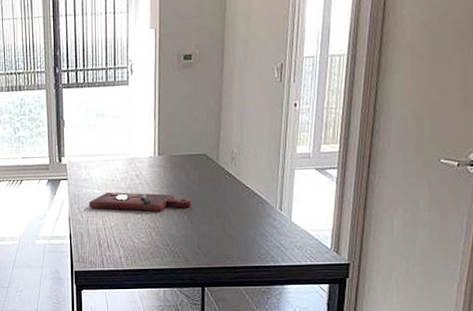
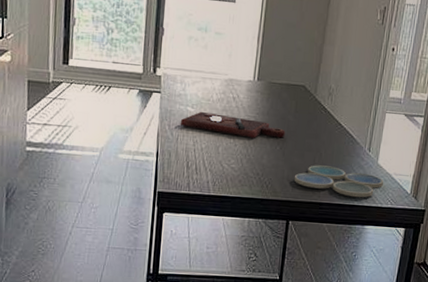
drink coaster: none [205,229,299,258] -> present [294,165,383,198]

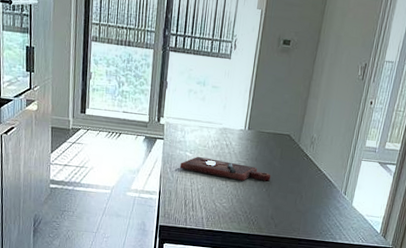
drink coaster: present [294,165,383,198] -> none [277,205,356,236]

